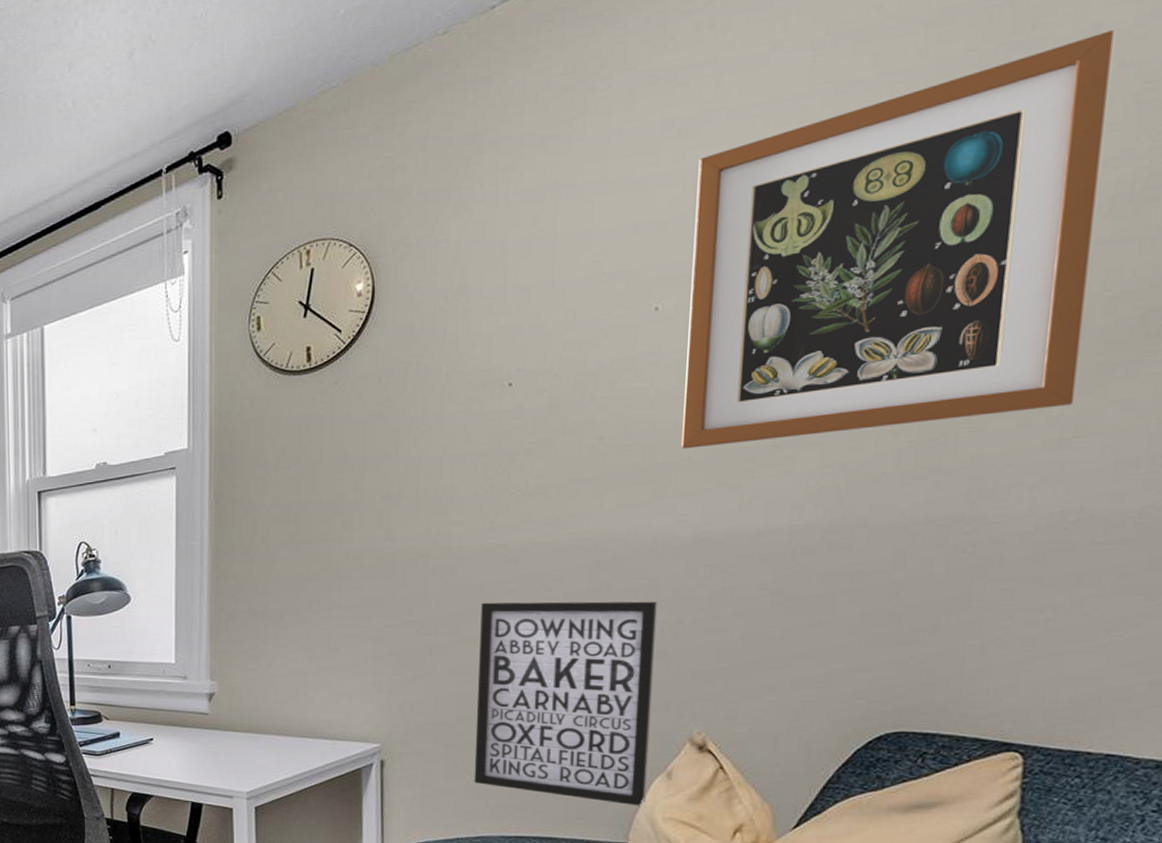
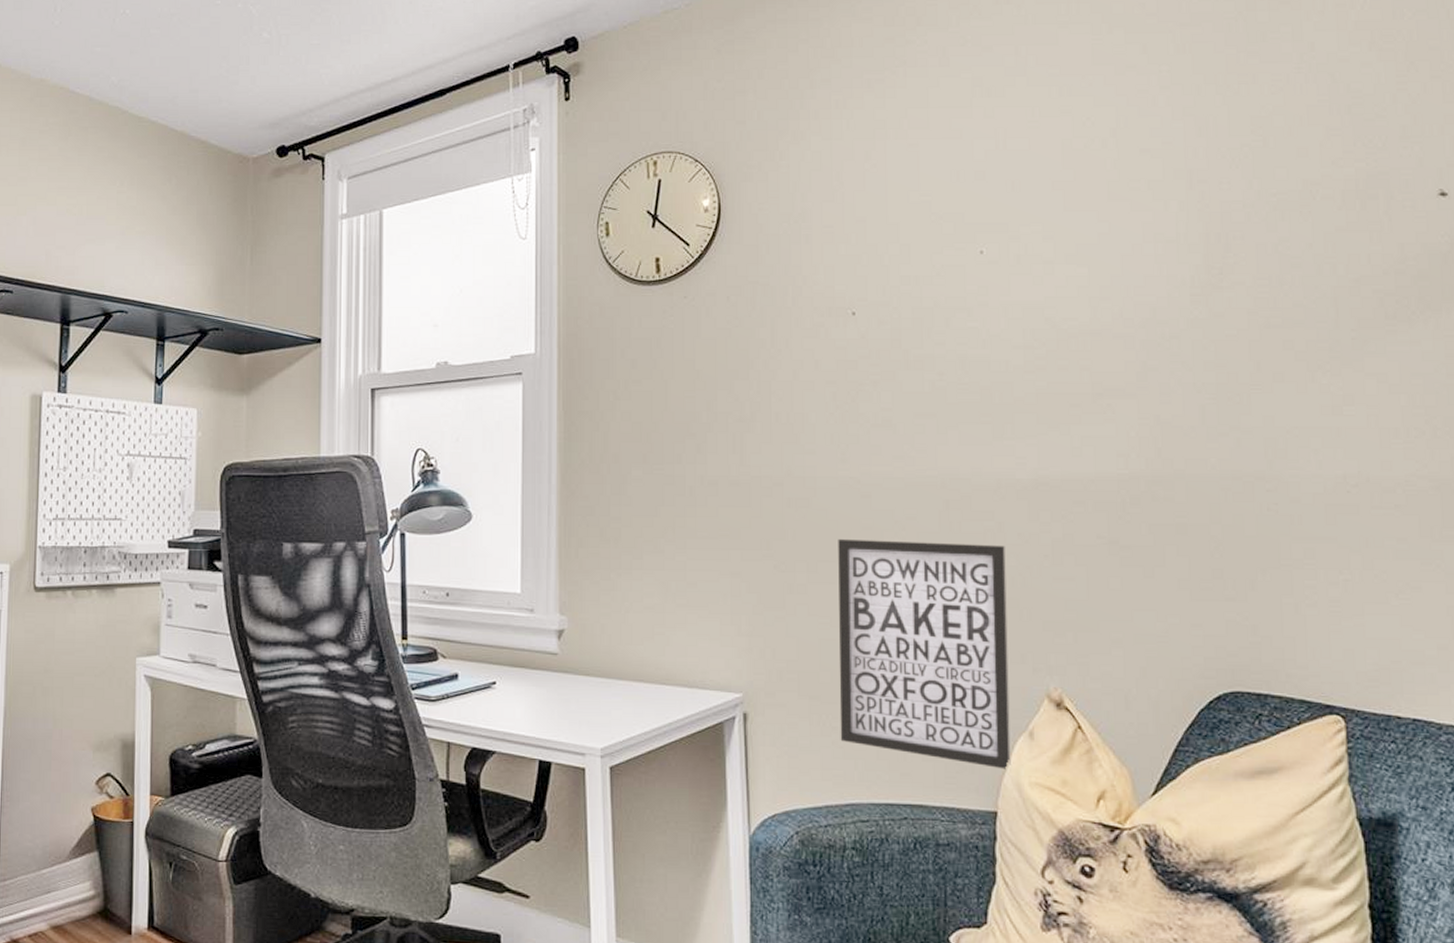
wall art: present [680,30,1114,449] -> none [1007,51,1339,391]

